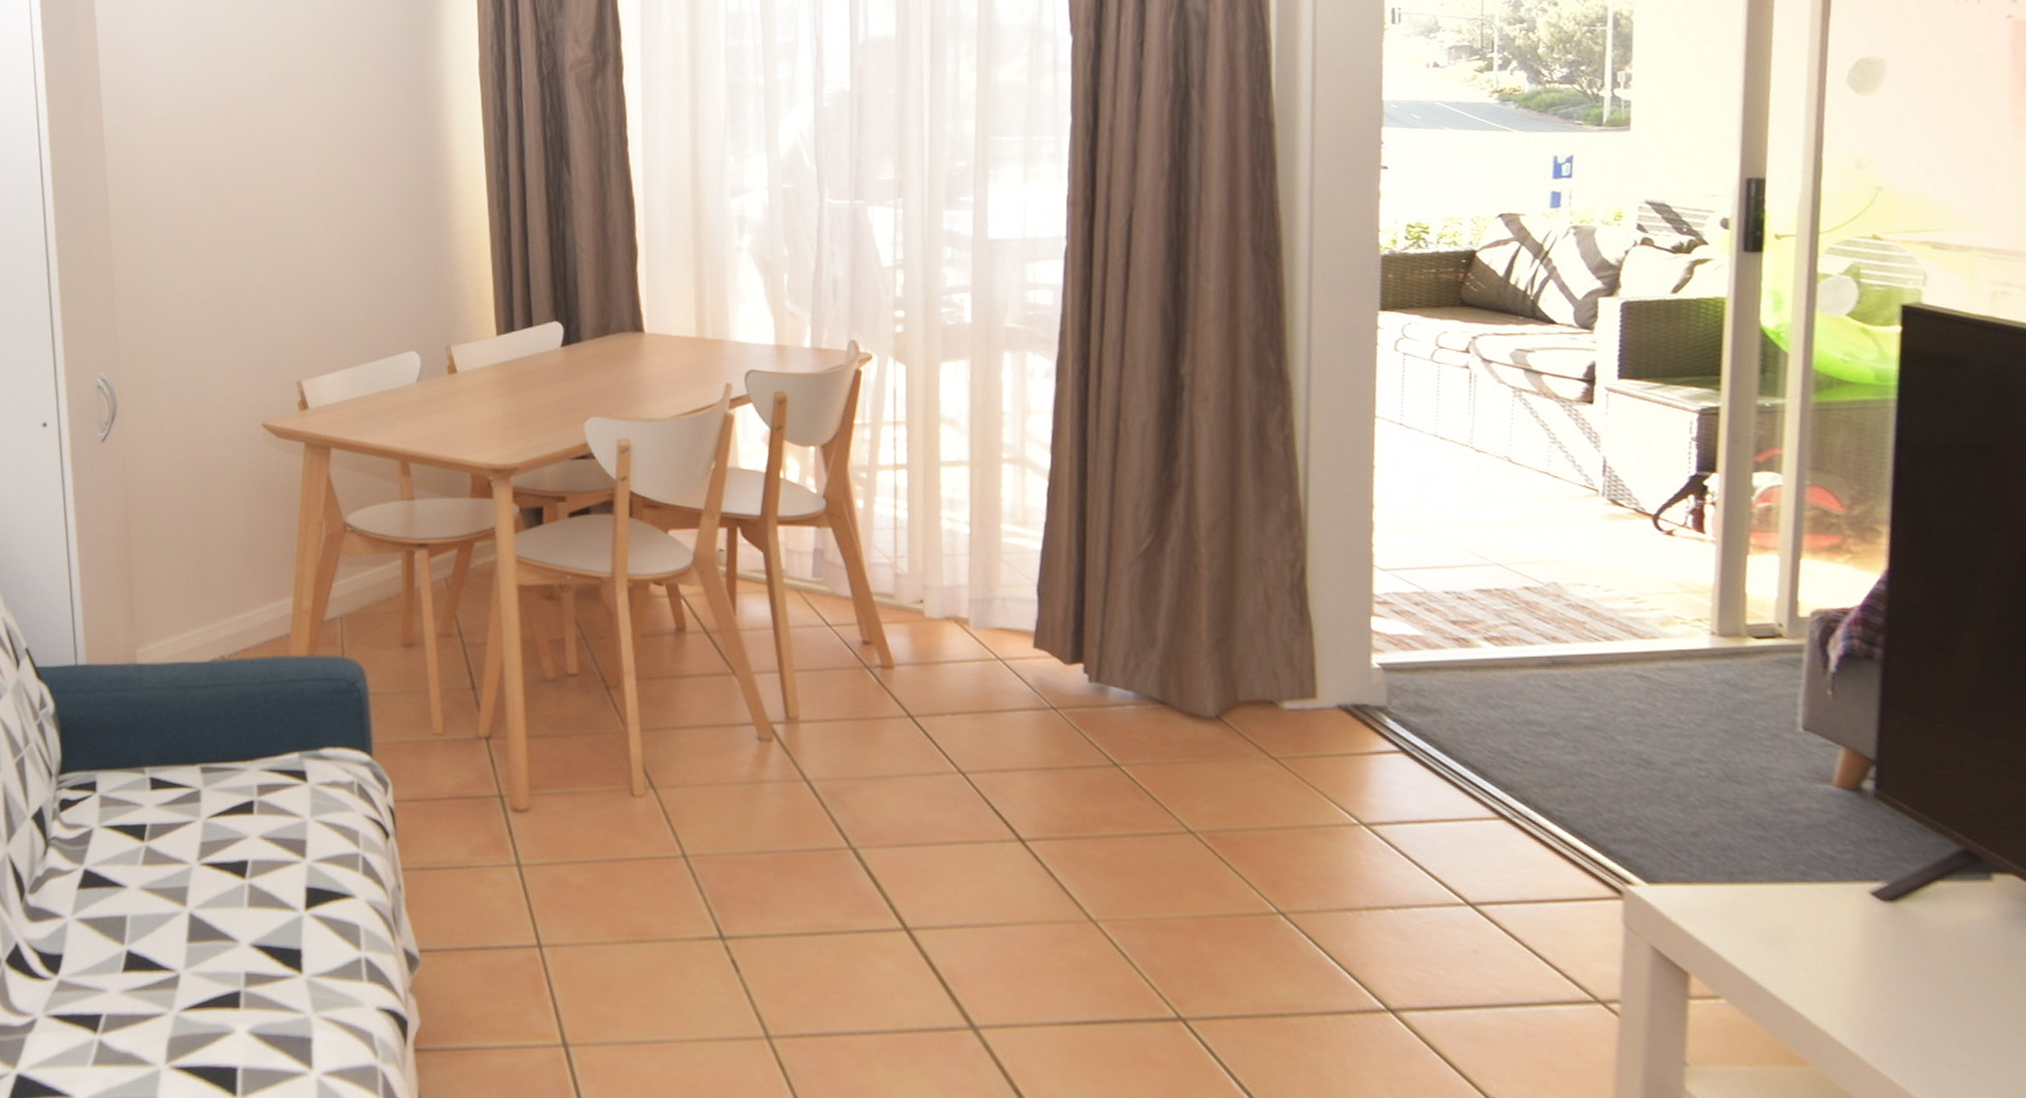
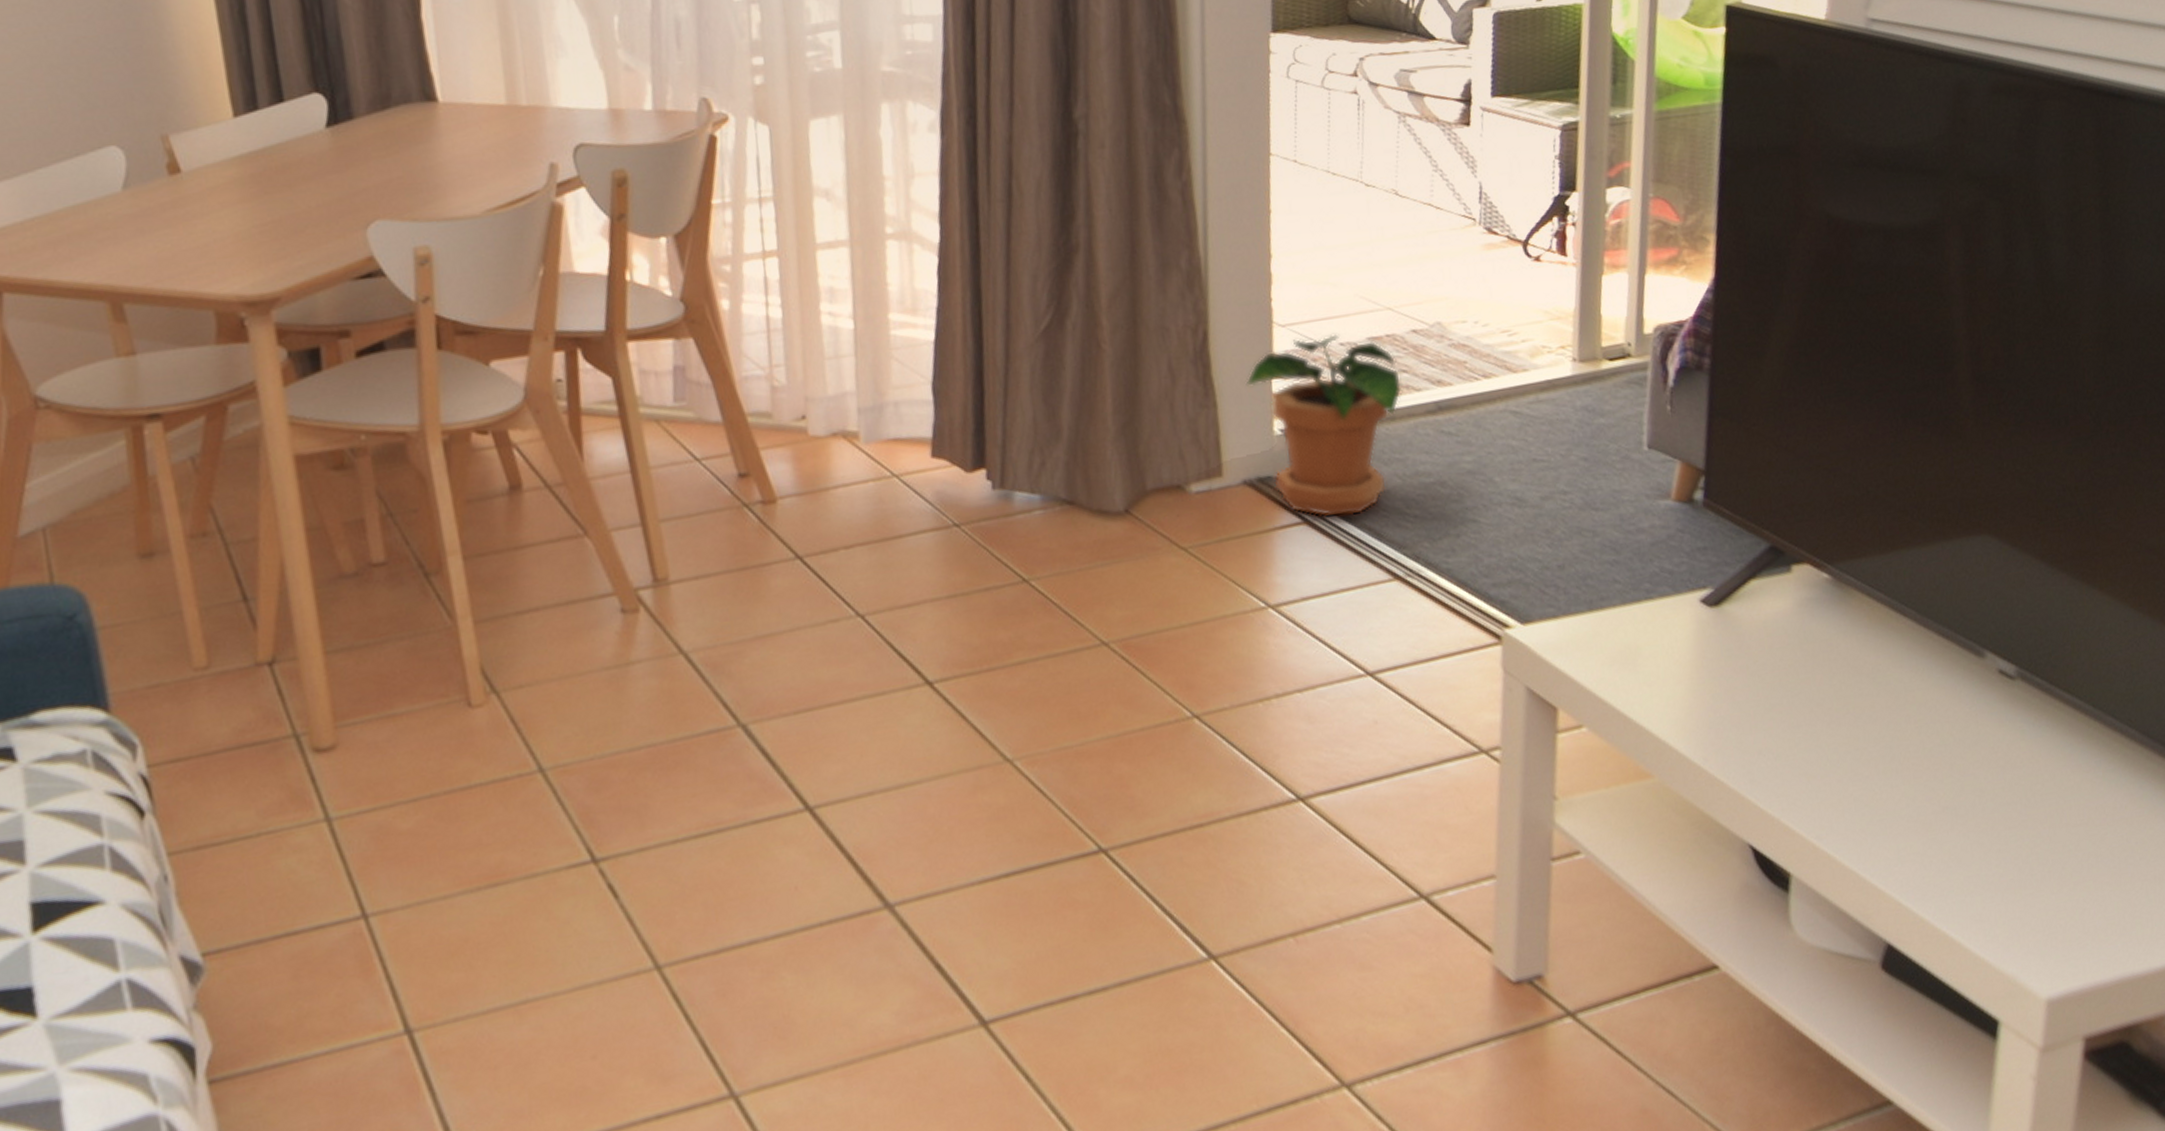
potted plant: none [1343,583,1512,751] -> present [1245,334,1402,518]

